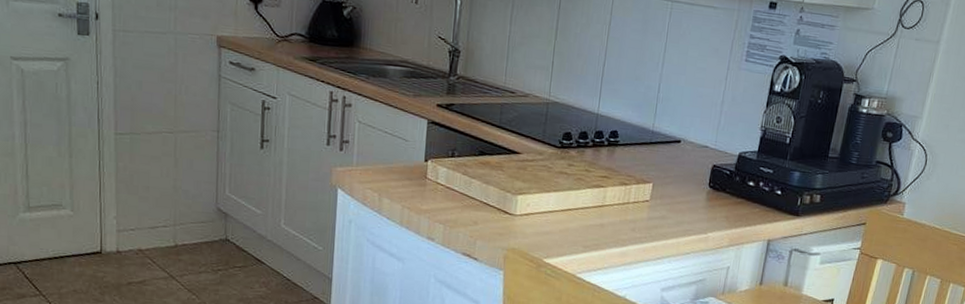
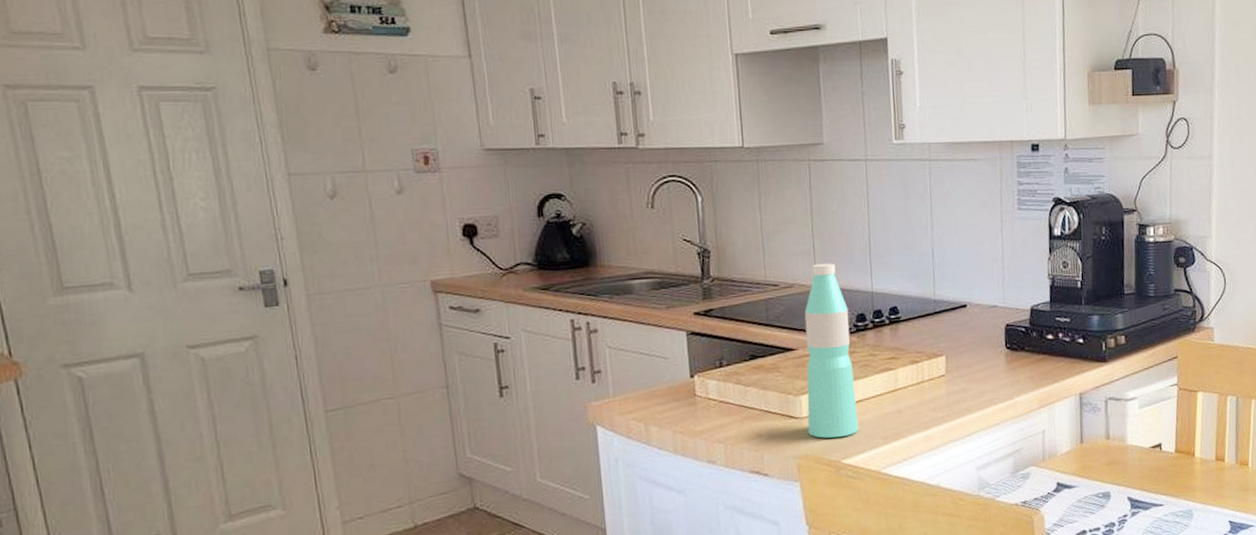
water bottle: none [518,79,574,239] -> present [804,263,859,438]

